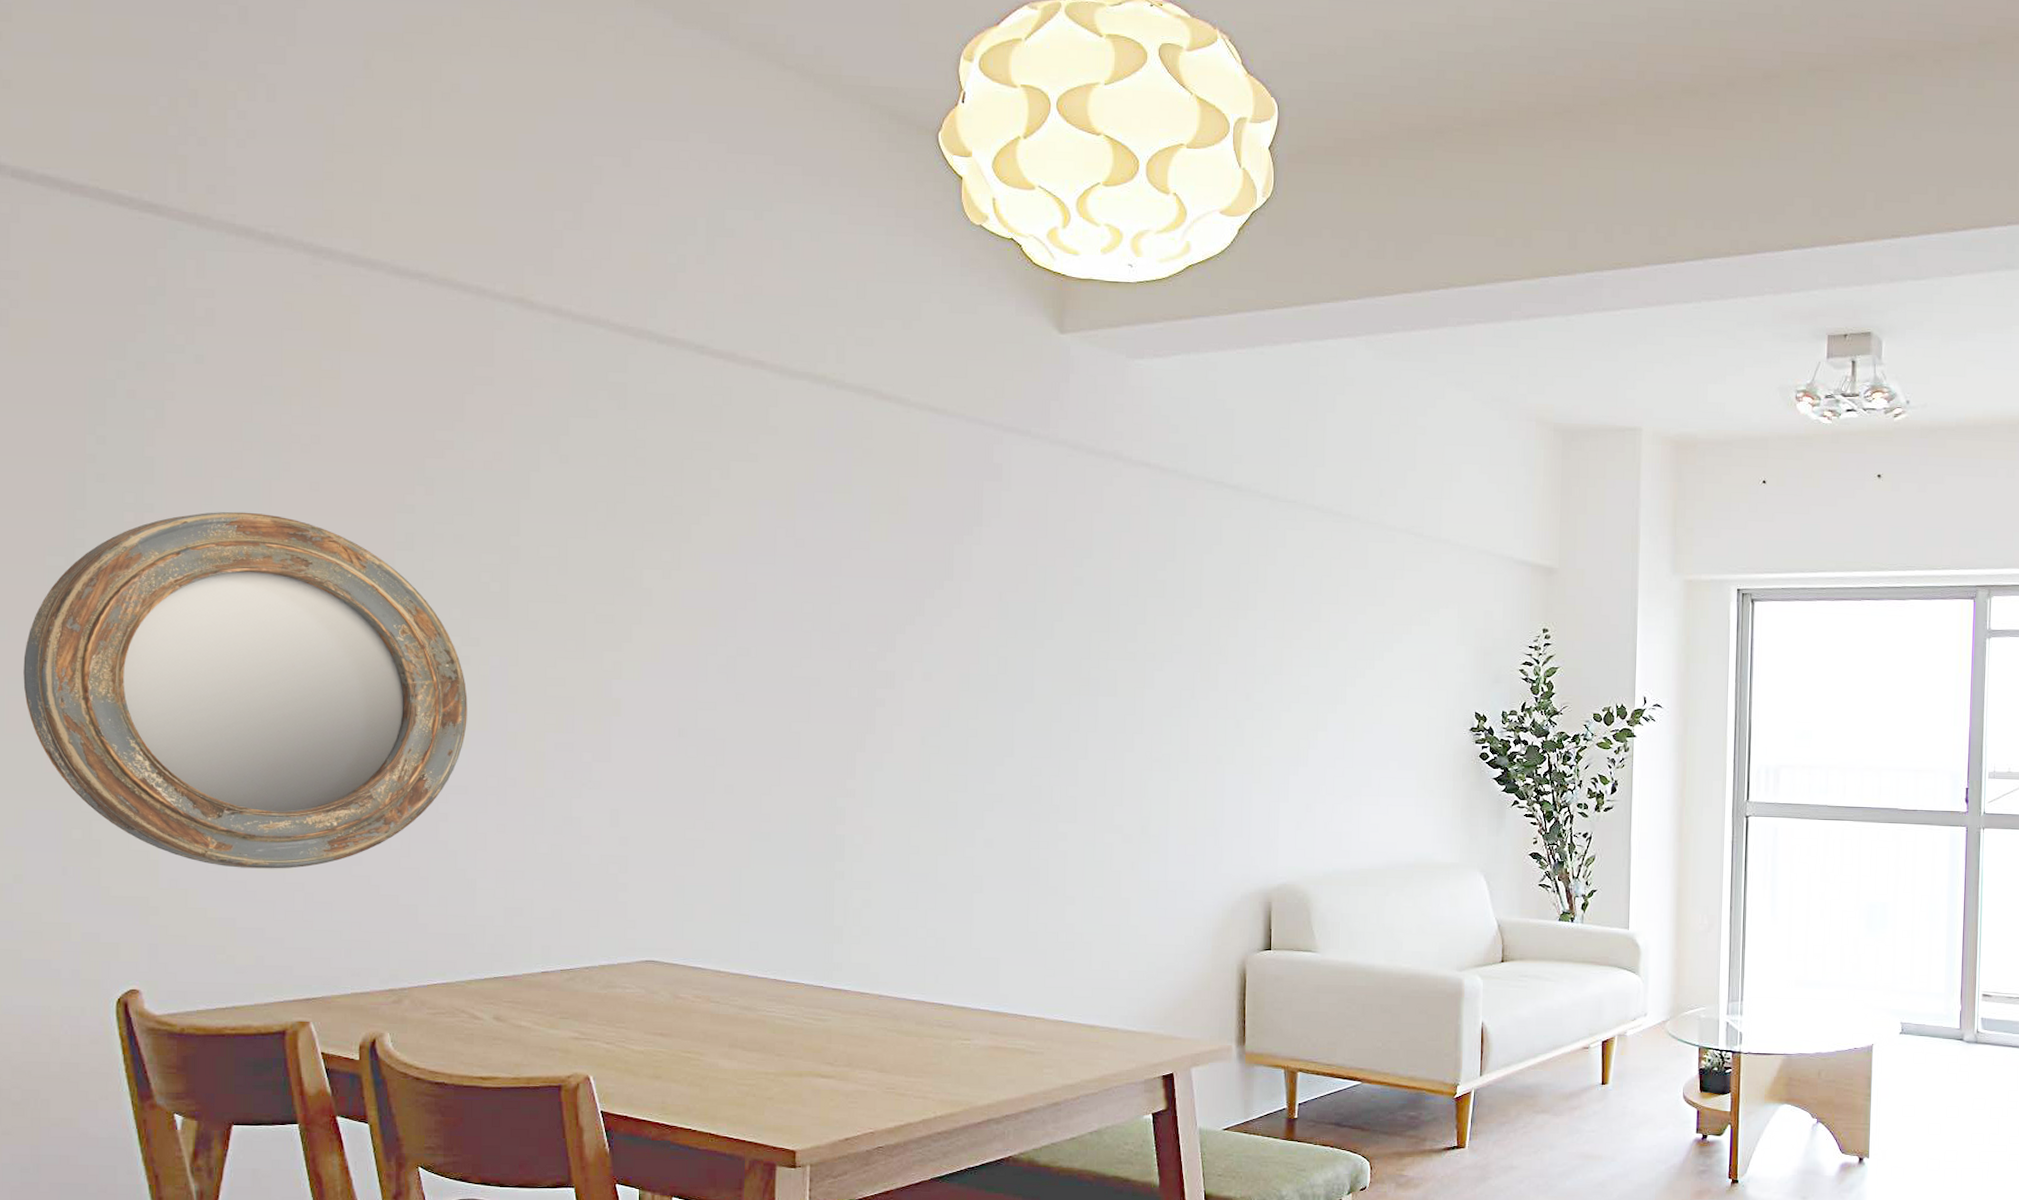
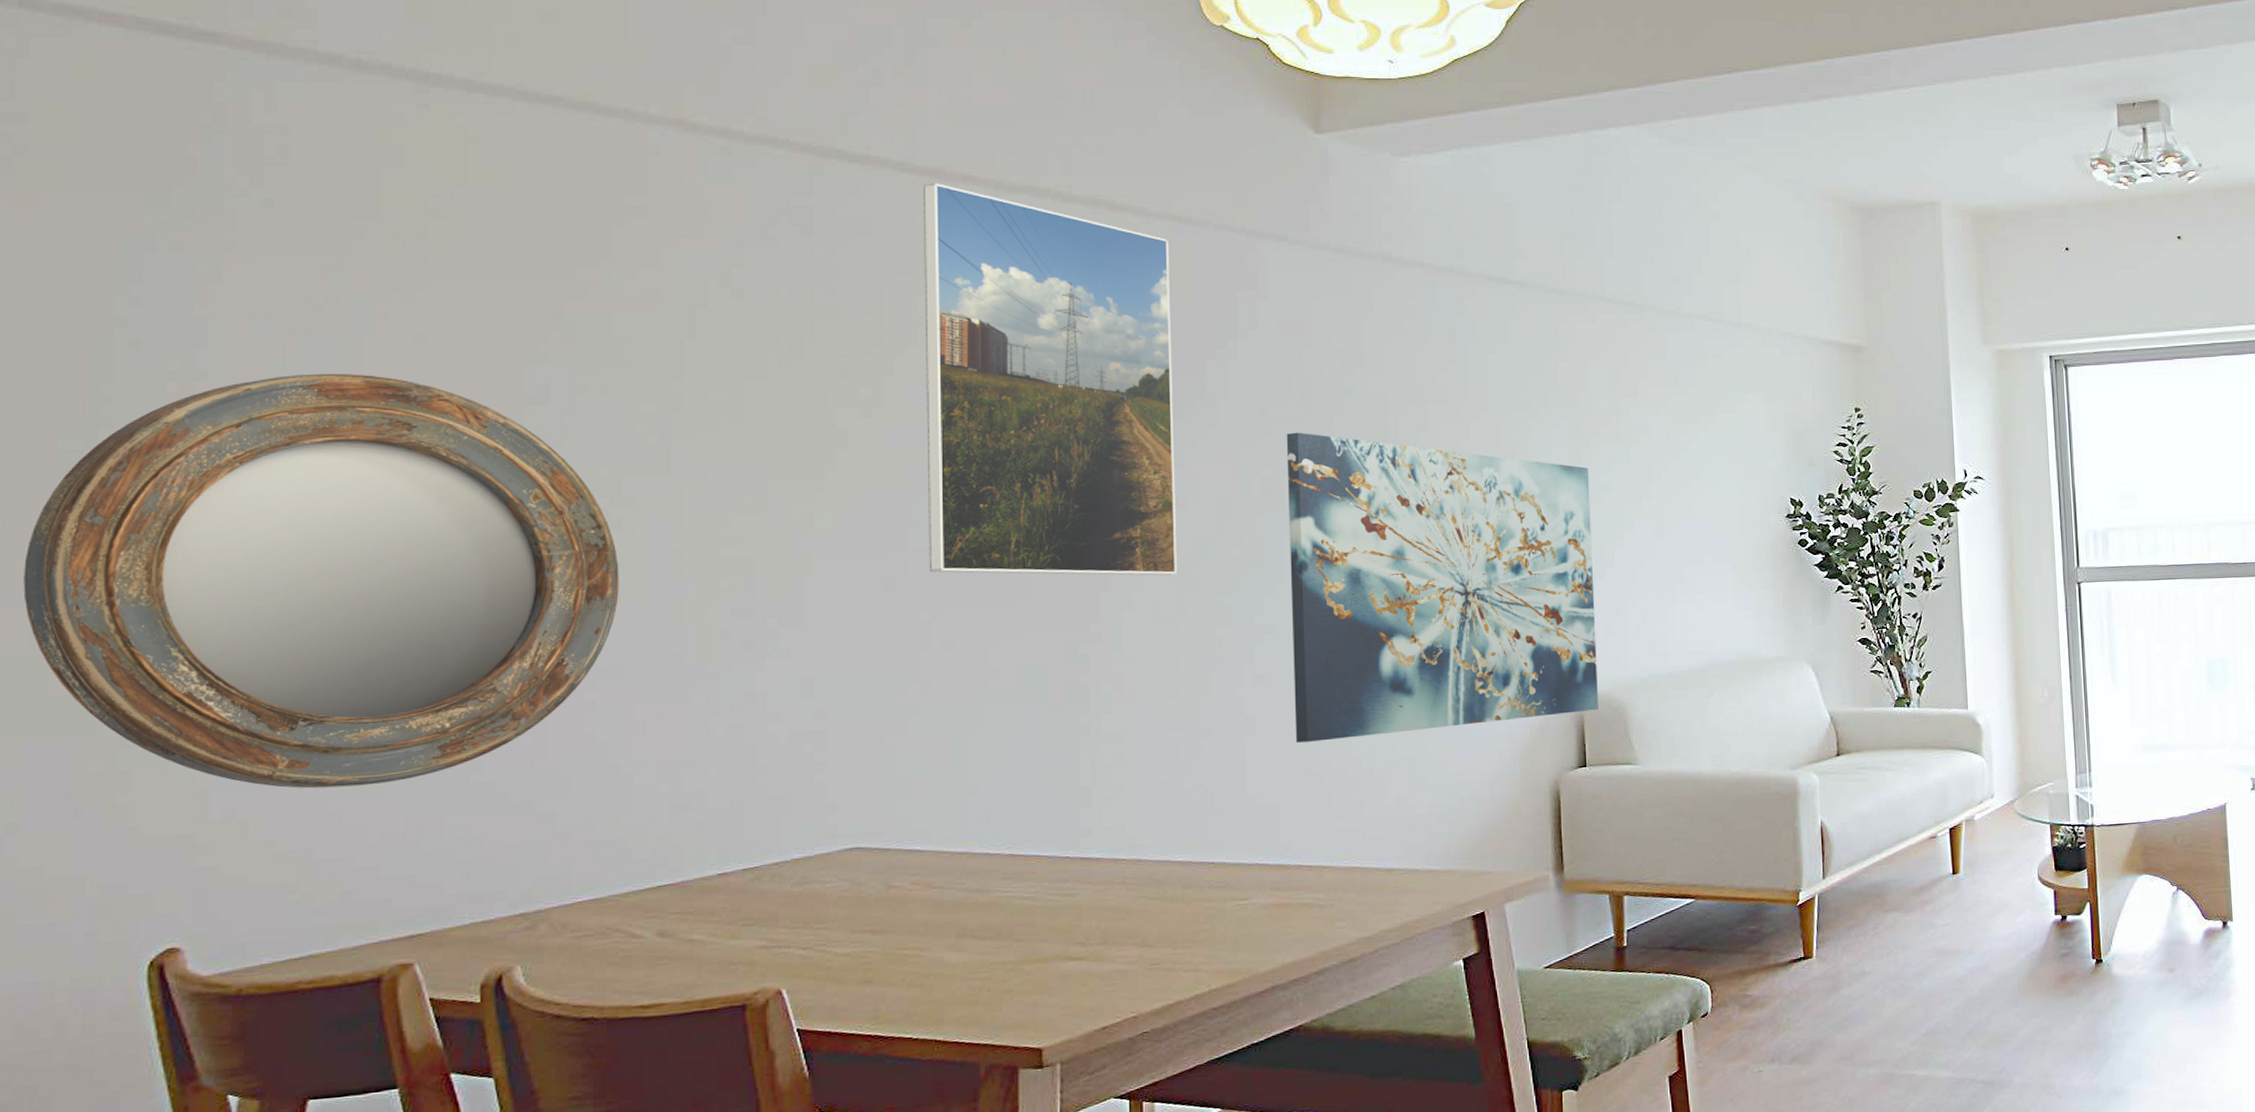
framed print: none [715,366,926,742] -> present [924,183,1177,576]
wall art: none [1017,617,1290,904] -> present [1286,432,1598,743]

